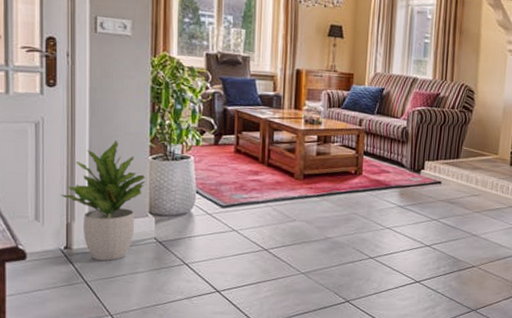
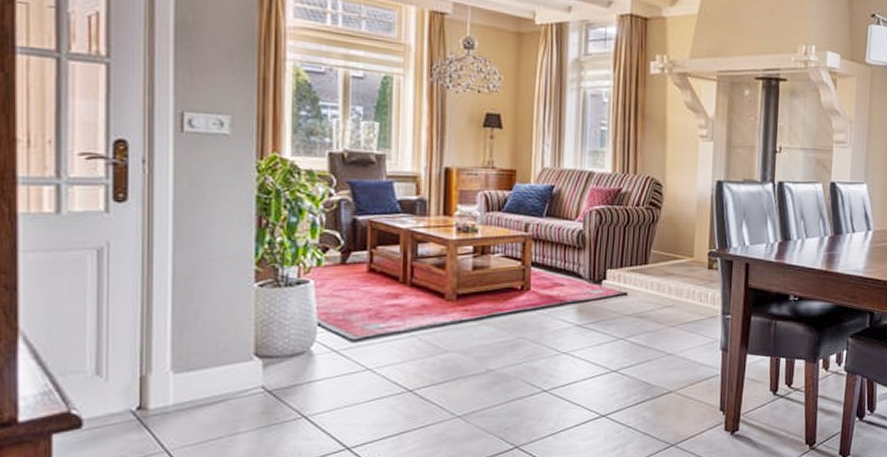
potted plant: present [61,141,146,261] -> none [132,266,250,421]

